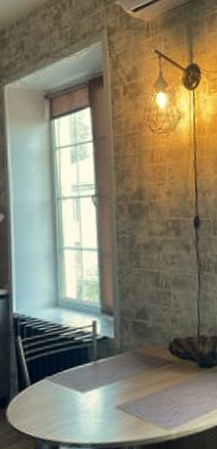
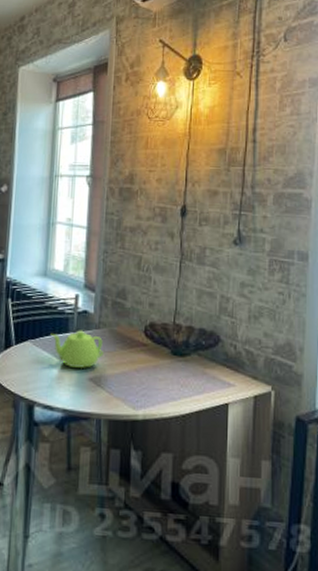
teapot: none [69,357,129,400] -> present [50,330,104,369]

